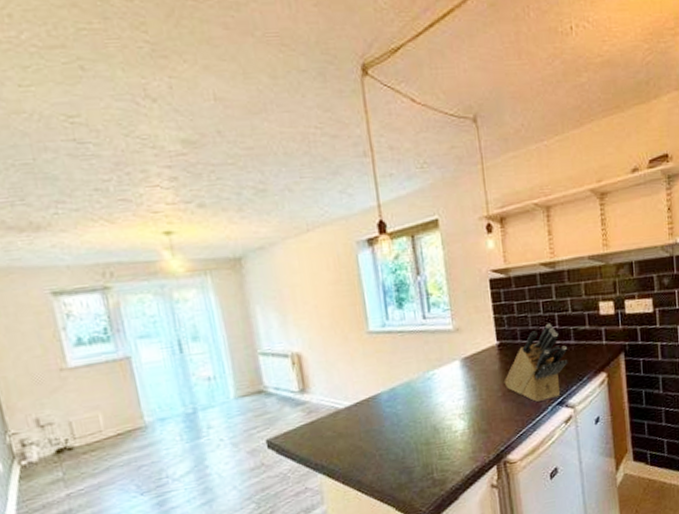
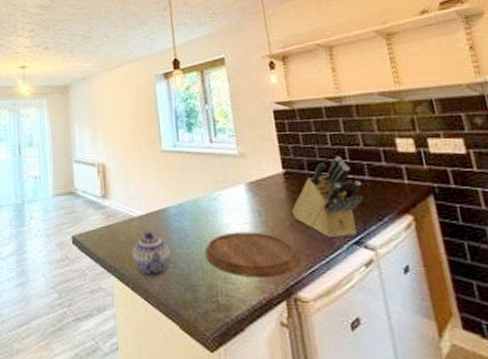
teapot: none [340,421,385,468] -> present [132,230,171,277]
cutting board: none [419,406,510,451] -> present [204,232,300,278]

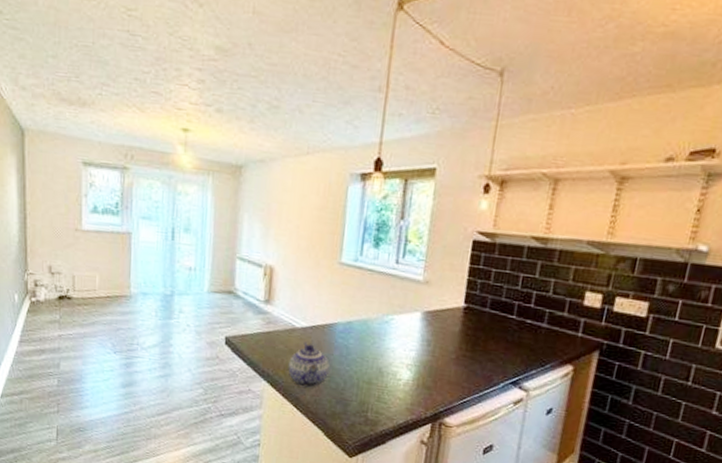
cutting board: present [204,232,300,278] -> none [363,356,456,402]
knife block: present [291,156,364,237] -> none [460,299,537,376]

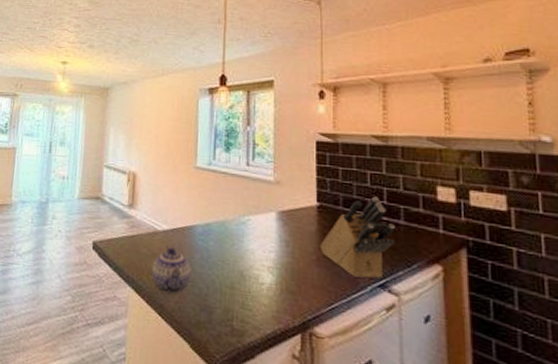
knife block: none [460,299,537,376] -> present [319,196,395,278]

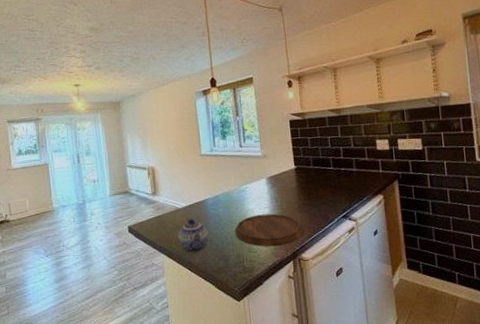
cutting board: none [226,258,320,309] -> present [234,213,304,247]
knife block: present [319,196,395,278] -> none [299,154,351,214]

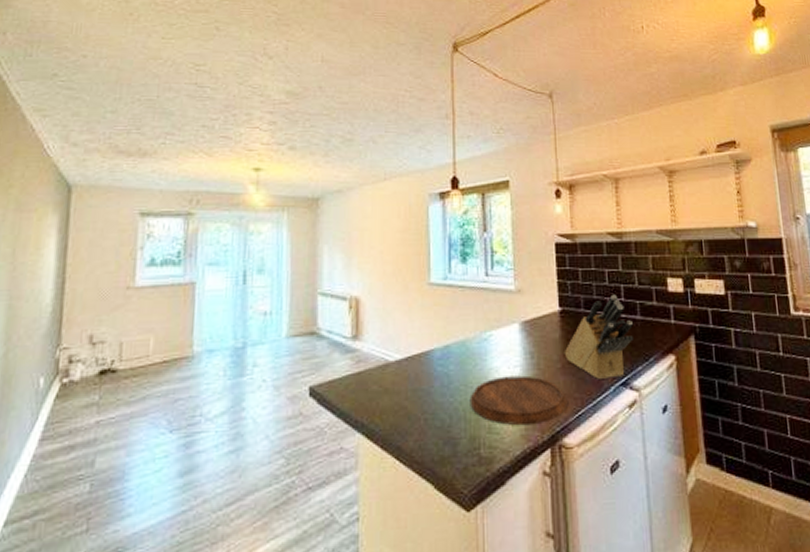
teapot: present [178,218,209,253] -> none [385,377,431,432]
knife block: none [299,154,351,214] -> present [564,294,634,379]

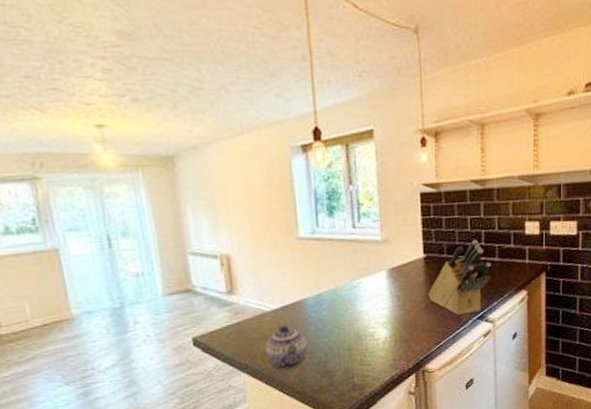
teapot: none [385,377,431,432] -> present [265,324,308,370]
cutting board: present [470,375,568,426] -> none [342,316,430,358]

